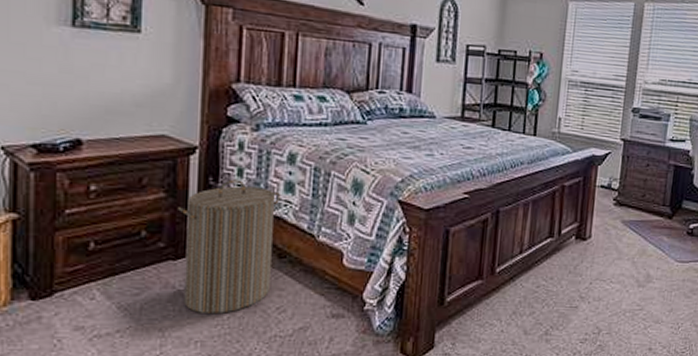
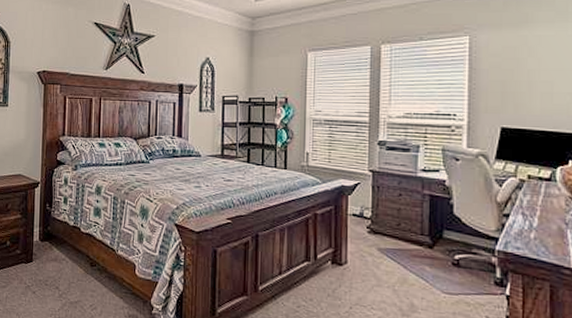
laundry hamper: present [177,179,281,313] -> none [27,206,92,306]

